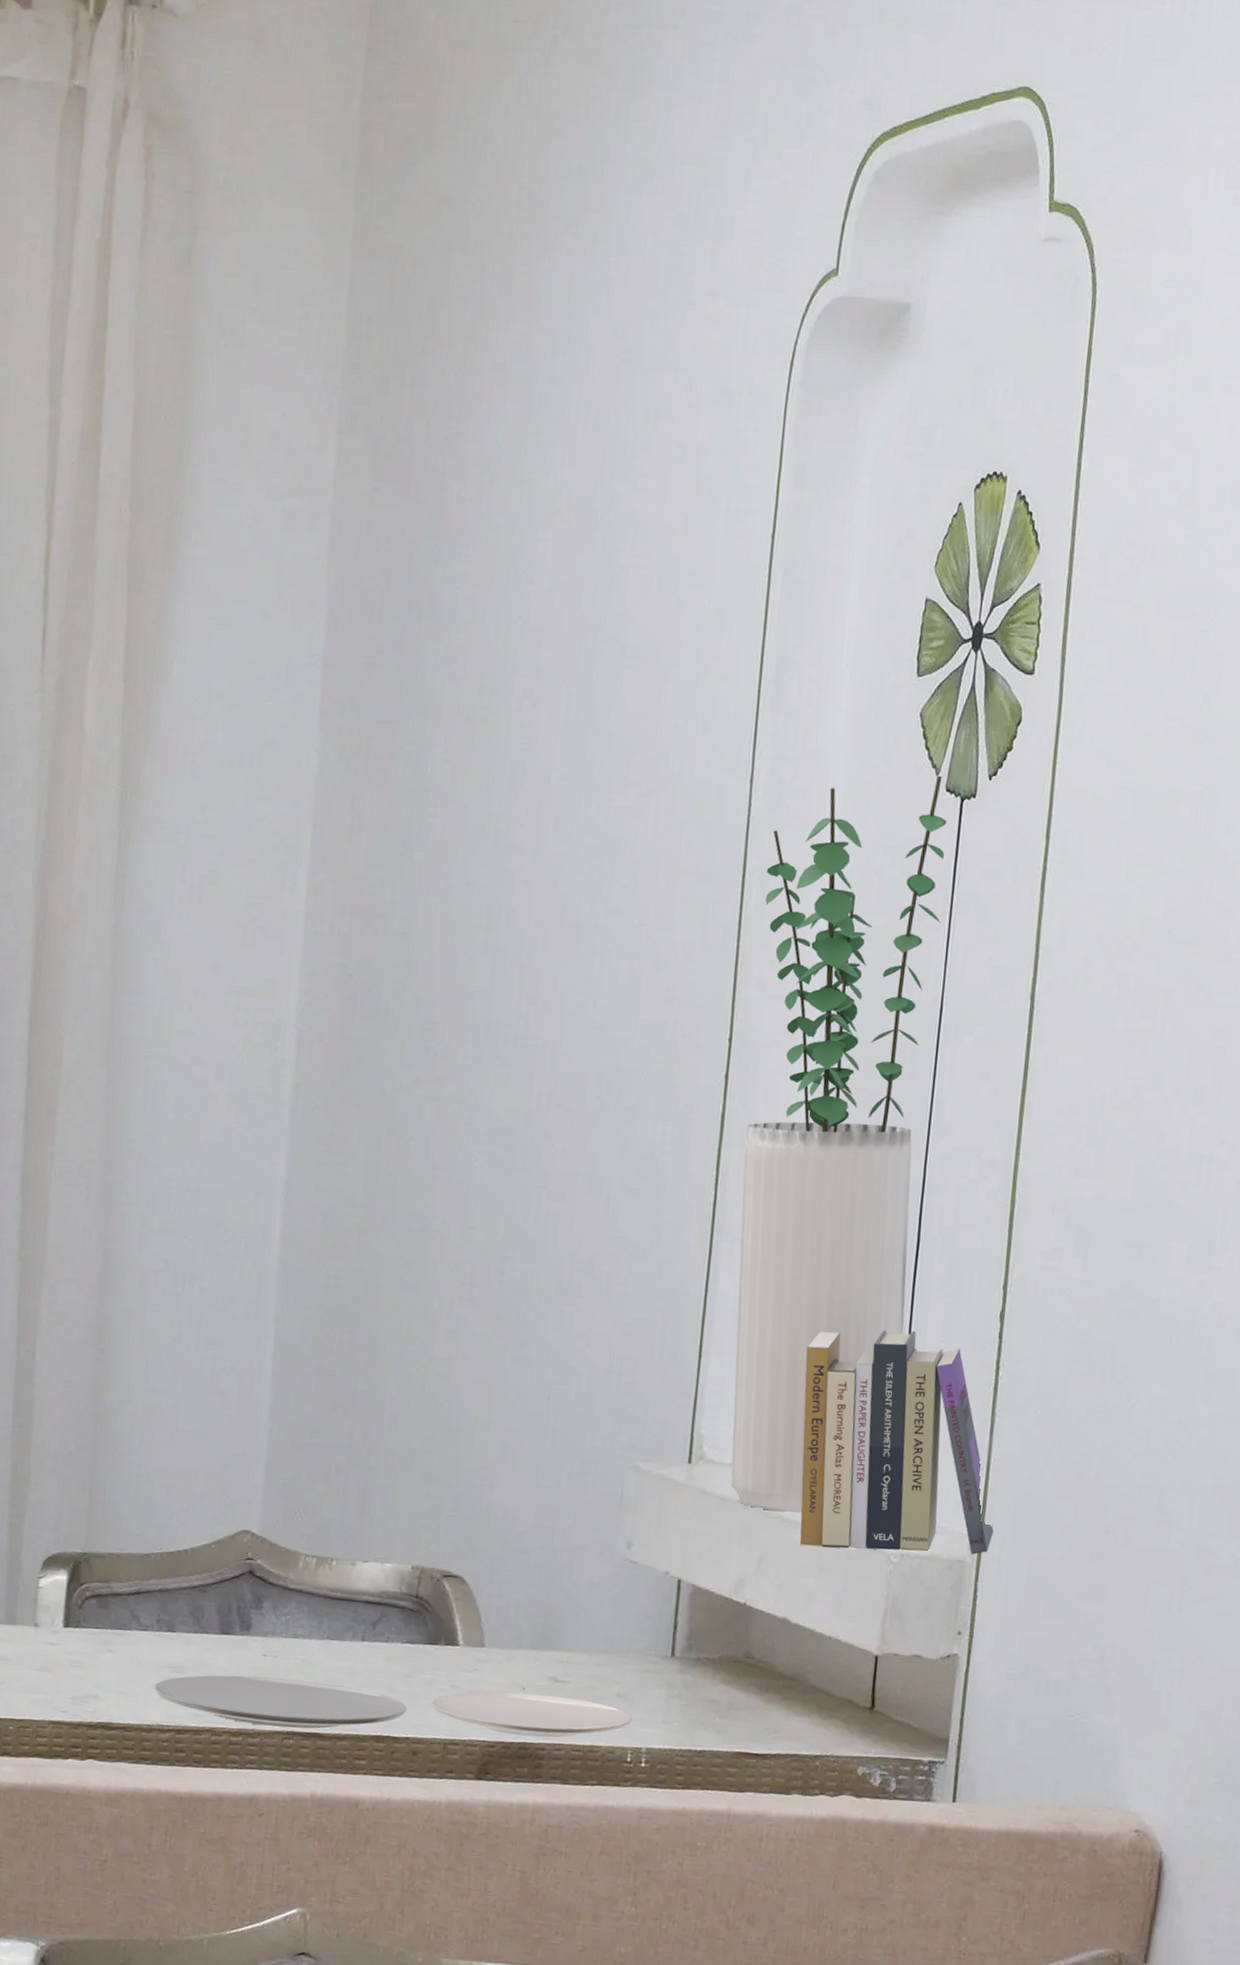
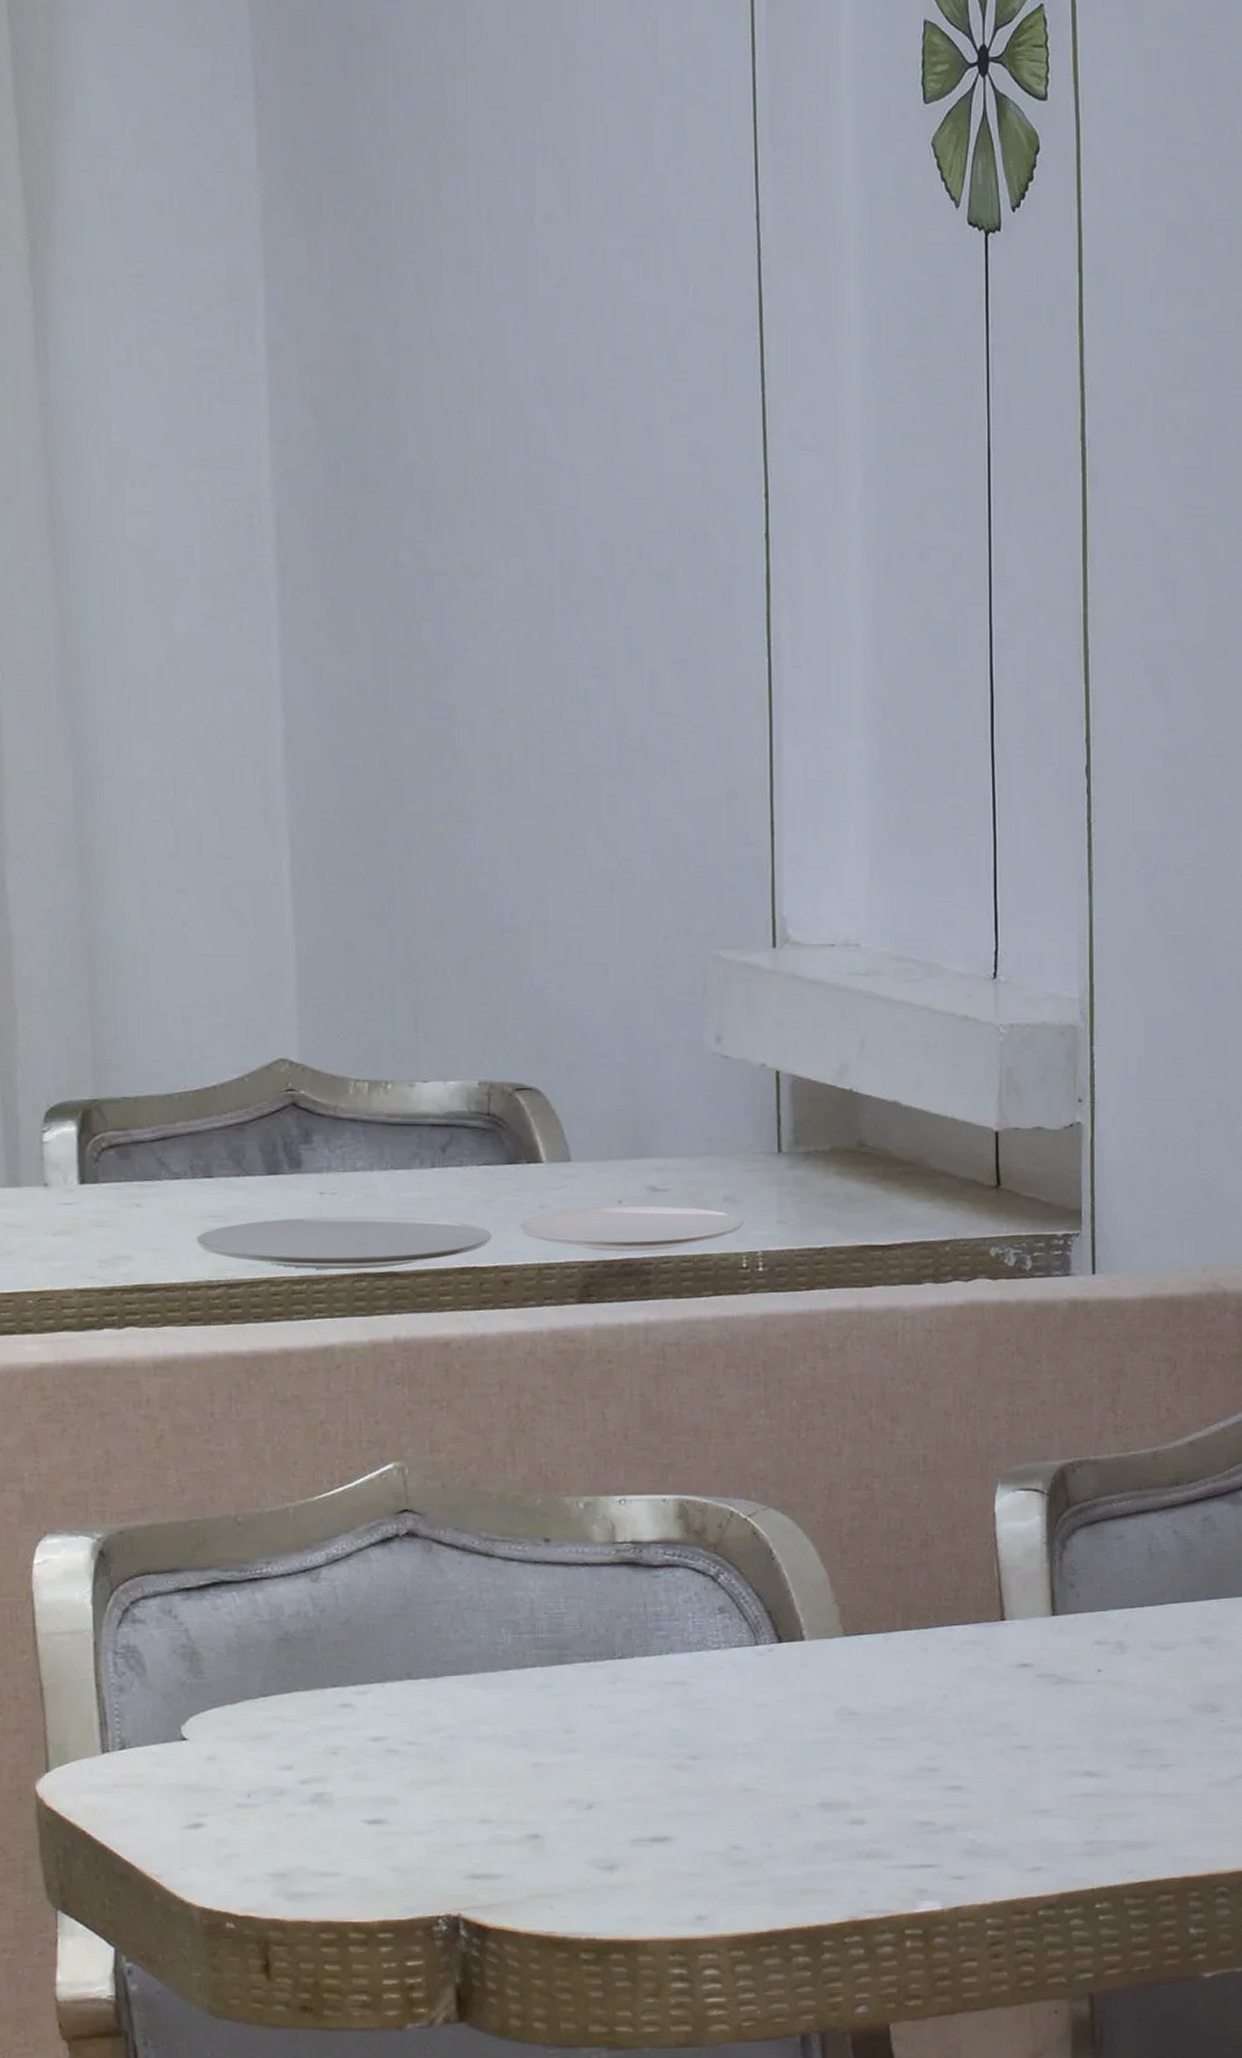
vase: present [731,775,947,1513] -> none [785,208,987,990]
books: present [800,1330,994,1555] -> none [886,792,1104,1024]

